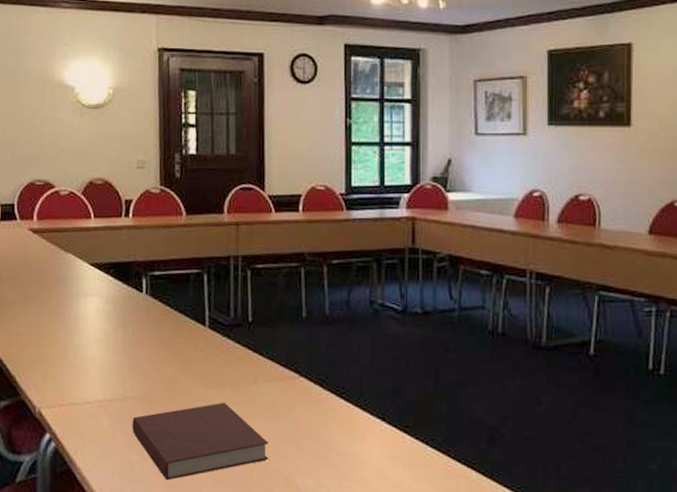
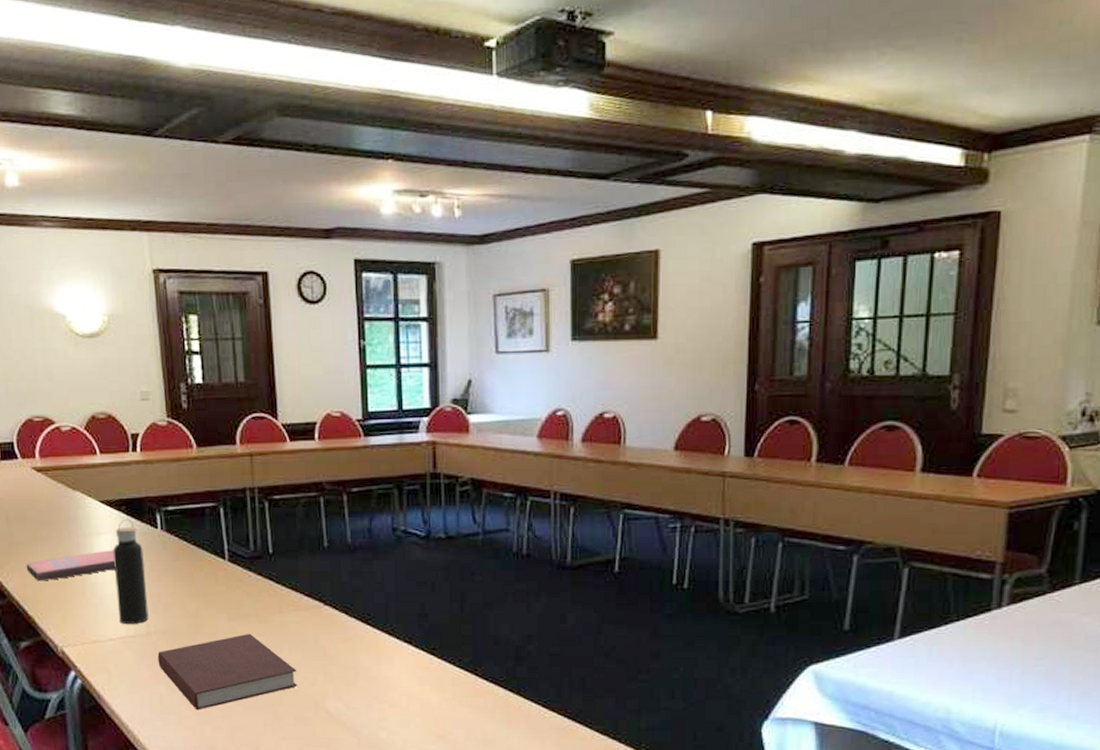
paperback book: none [13,312,100,341] -> present [26,550,116,581]
water bottle: none [97,281,127,389] -> present [112,518,149,625]

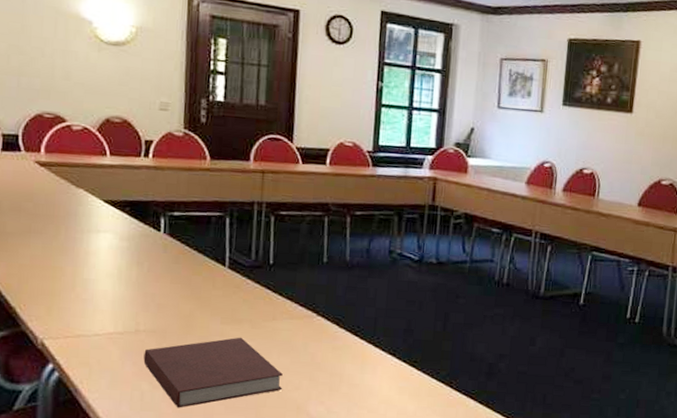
paperback book: present [26,550,116,581] -> none [14,248,112,273]
water bottle: present [112,518,149,625] -> none [108,219,143,322]

